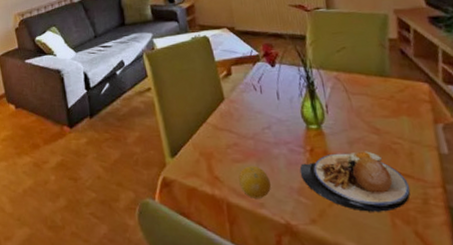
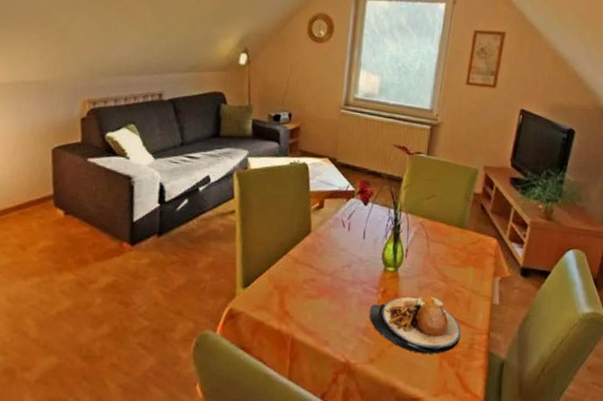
fruit: present [238,166,271,198] -> none [308,303,339,336]

